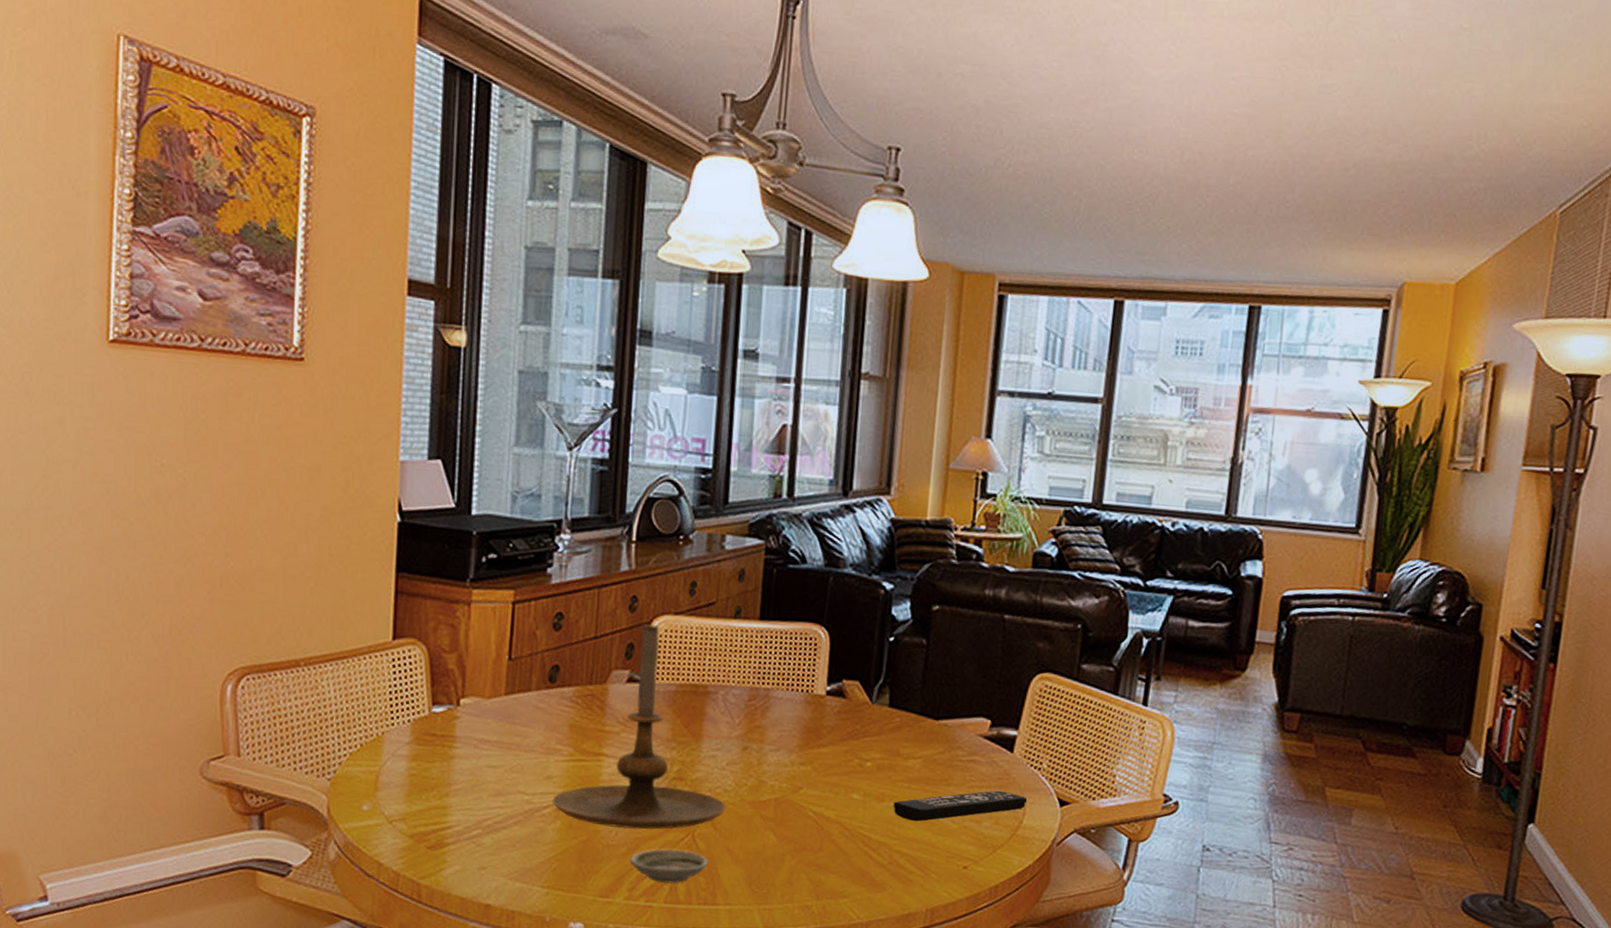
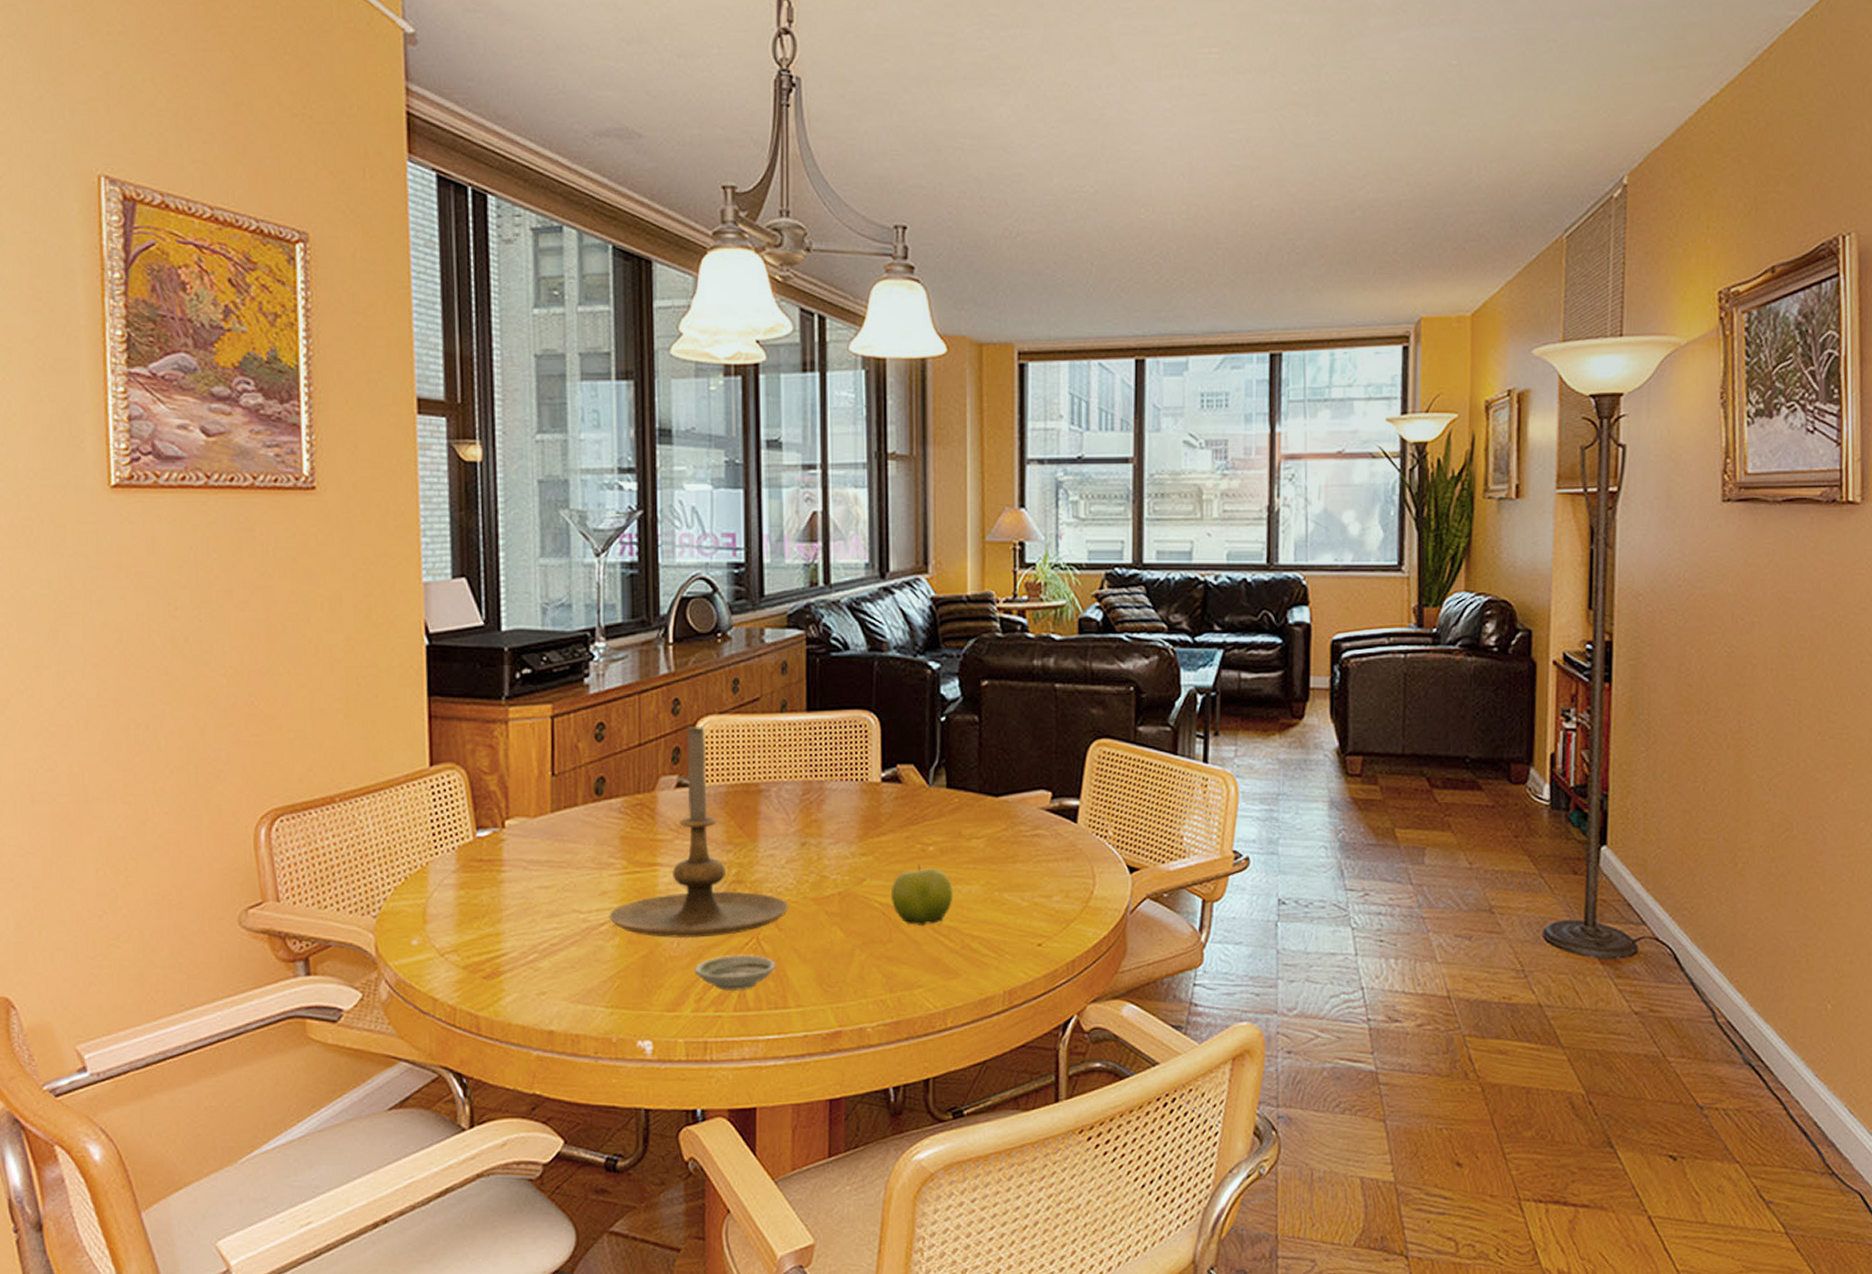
fruit: none [825,778,886,839] -> present [890,864,953,927]
remote control: present [893,790,1028,822] -> none [960,863,1096,903]

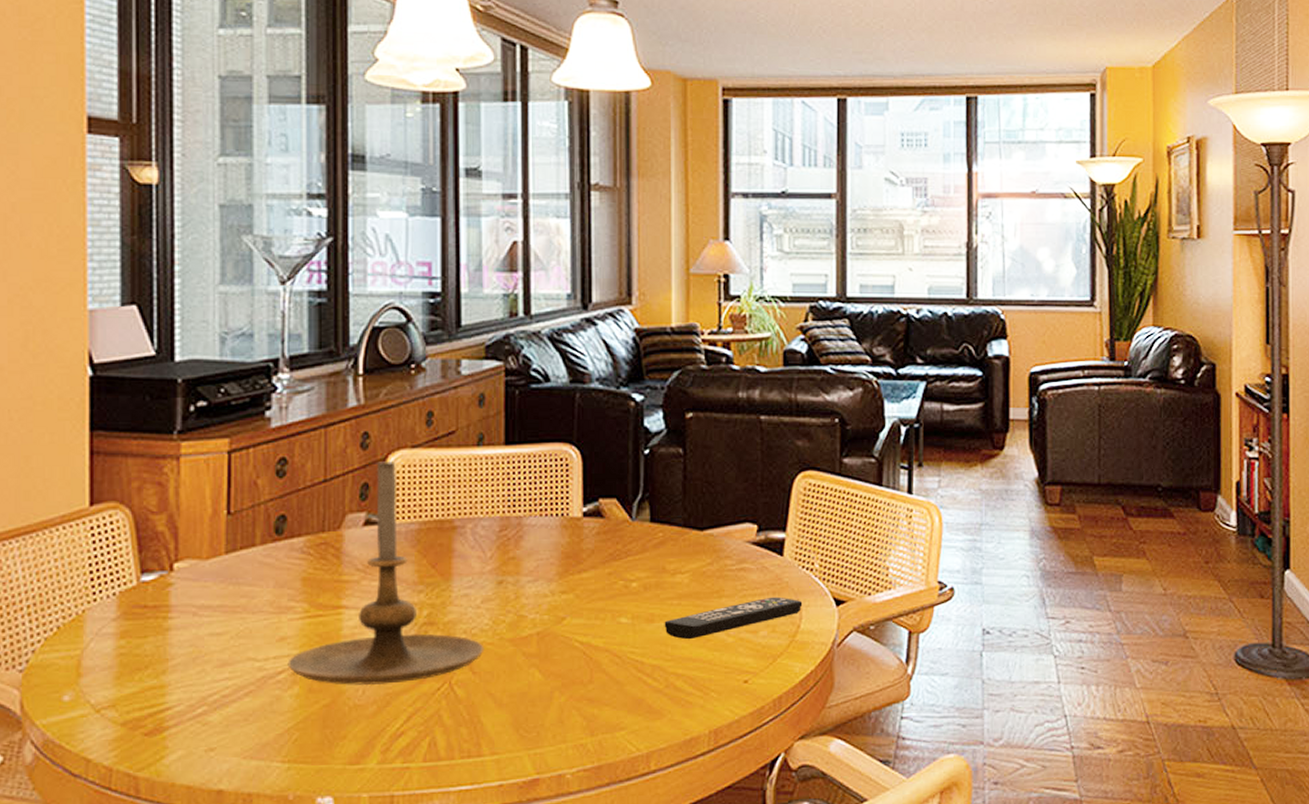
saucer: present [694,954,776,990] -> none [381,700,469,740]
fruit: present [890,864,953,927] -> none [592,601,657,666]
remote control: none [960,863,1096,903] -> present [664,596,803,640]

